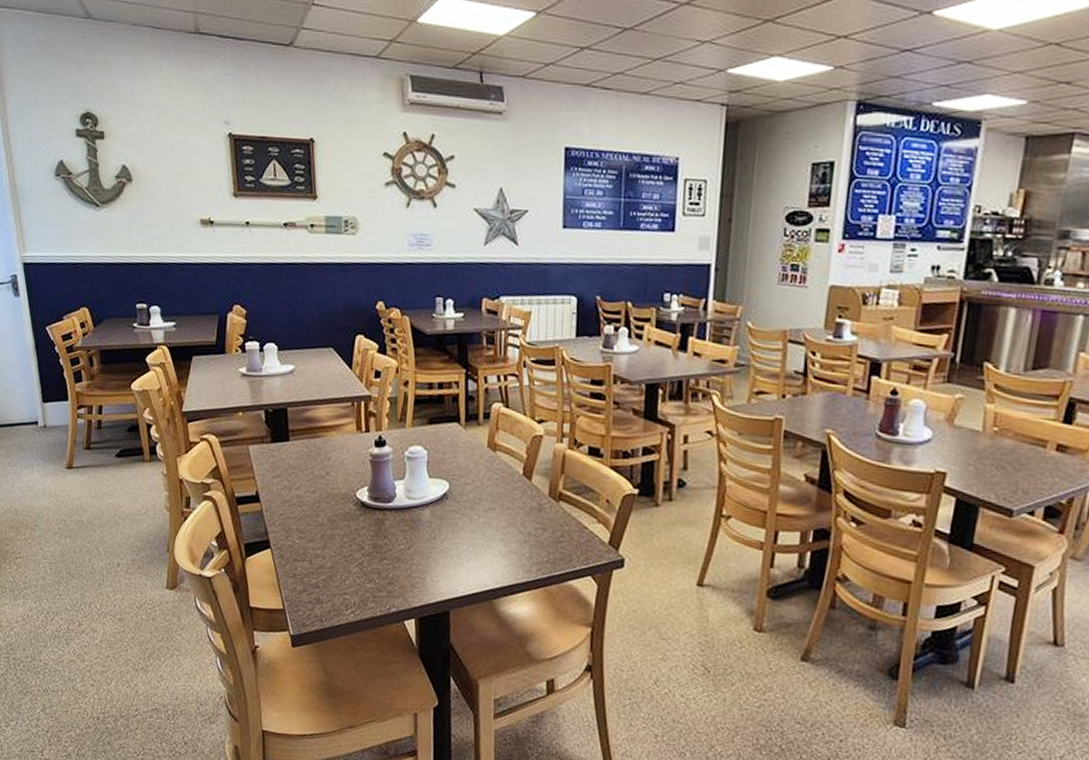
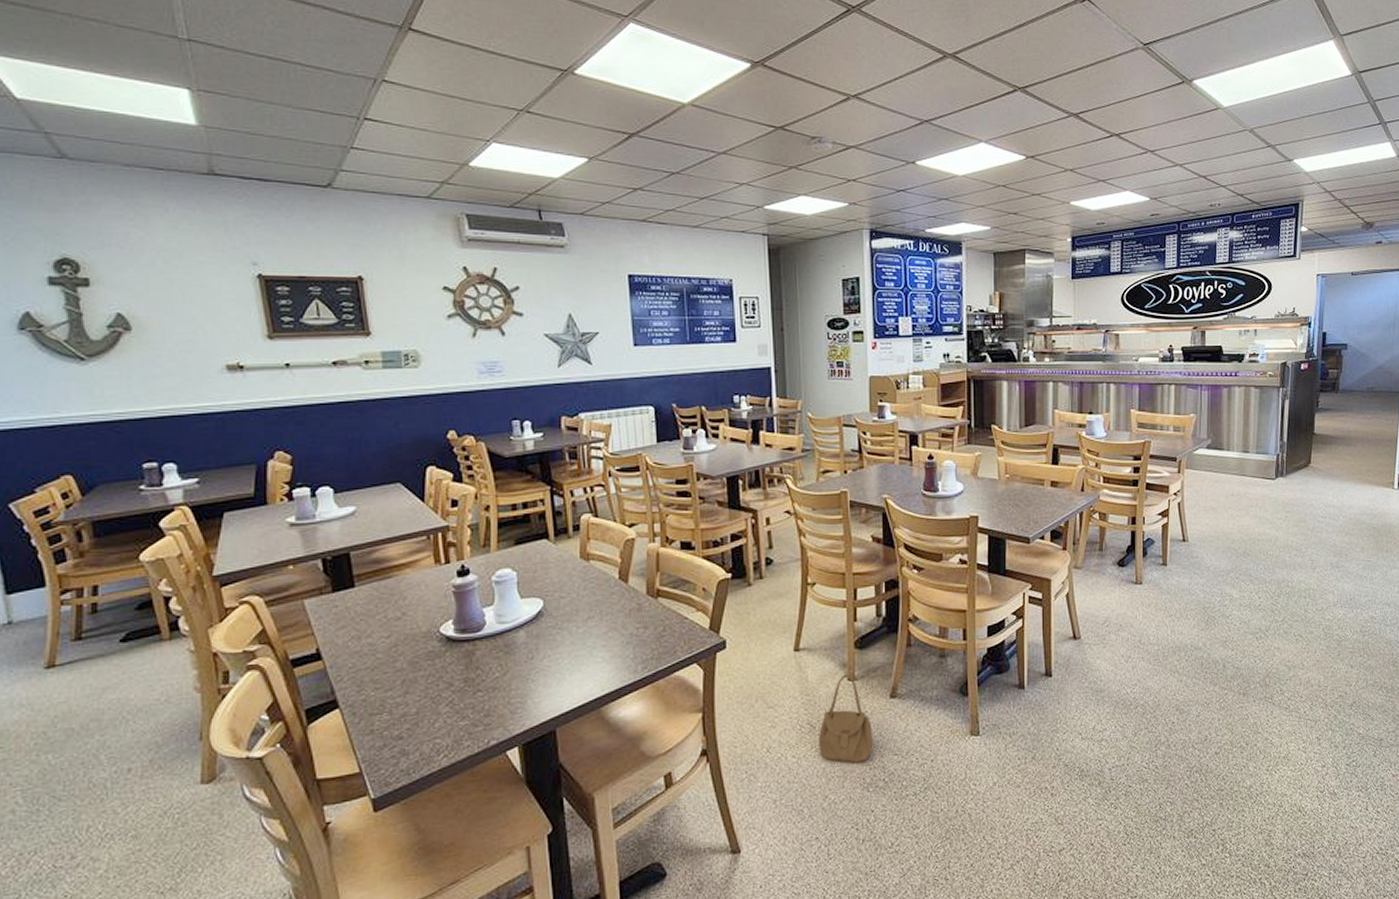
handbag: none [711,622,775,721] -> present [819,673,874,763]

